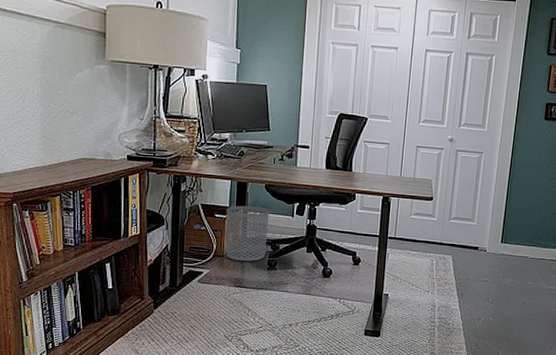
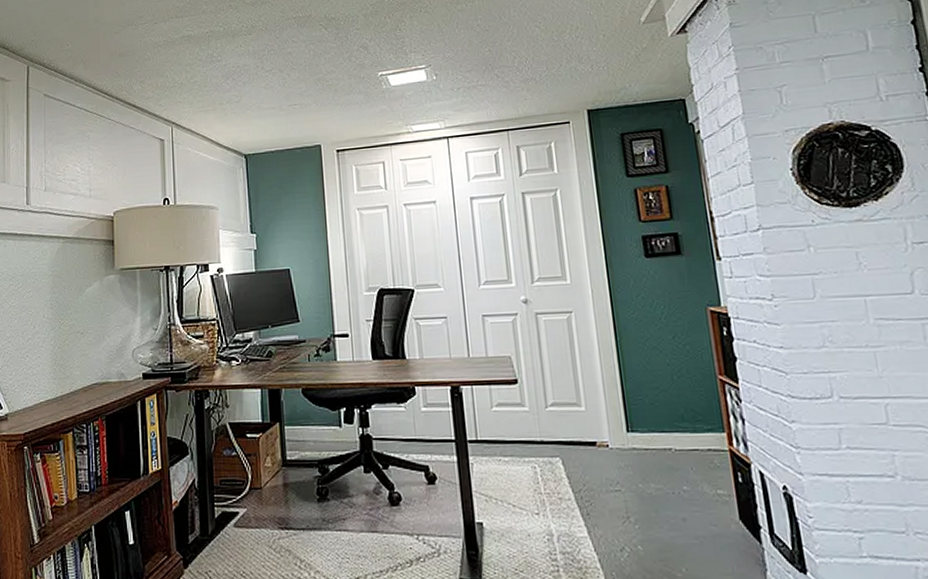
waste bin: present [226,205,269,262] -> none [259,418,313,492]

